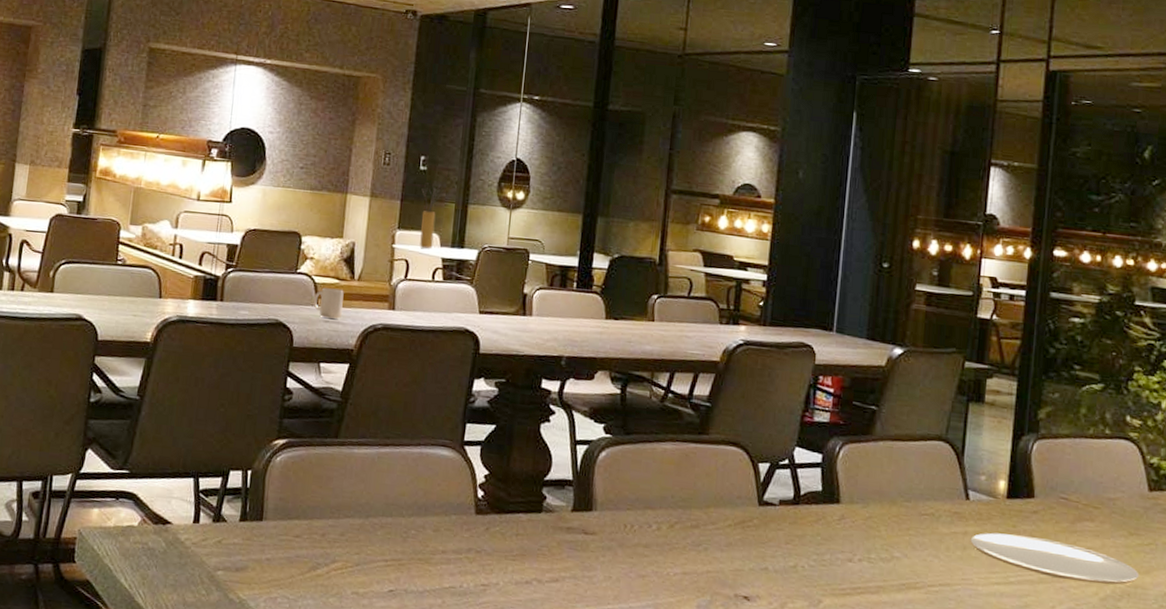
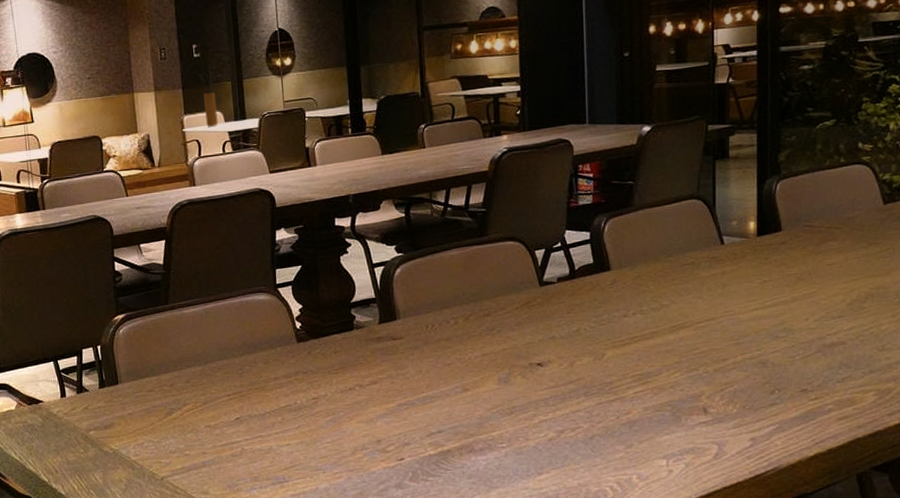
cup: present [313,287,344,319] -> none [123,178,150,205]
plate: present [970,533,1140,585] -> none [728,263,881,295]

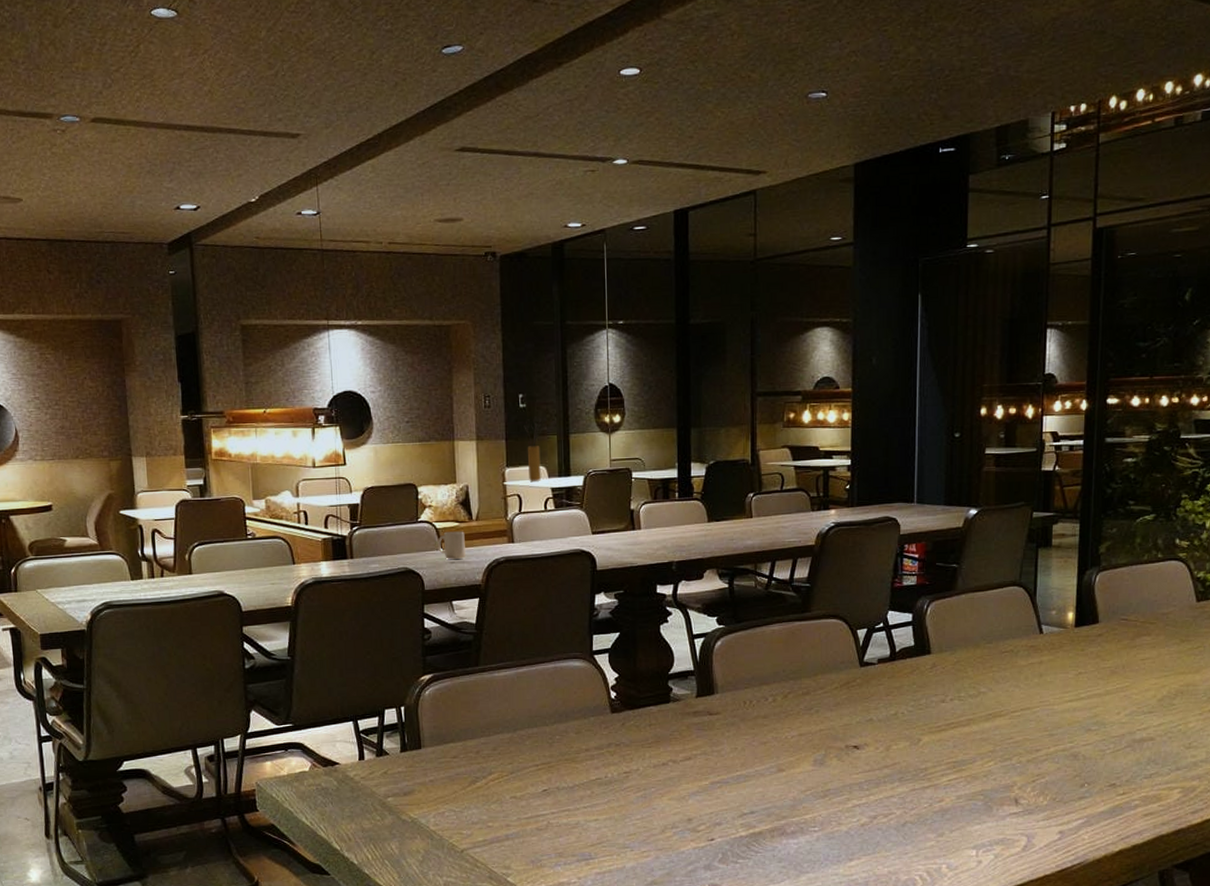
cup: none [123,178,150,205] -> present [437,531,466,559]

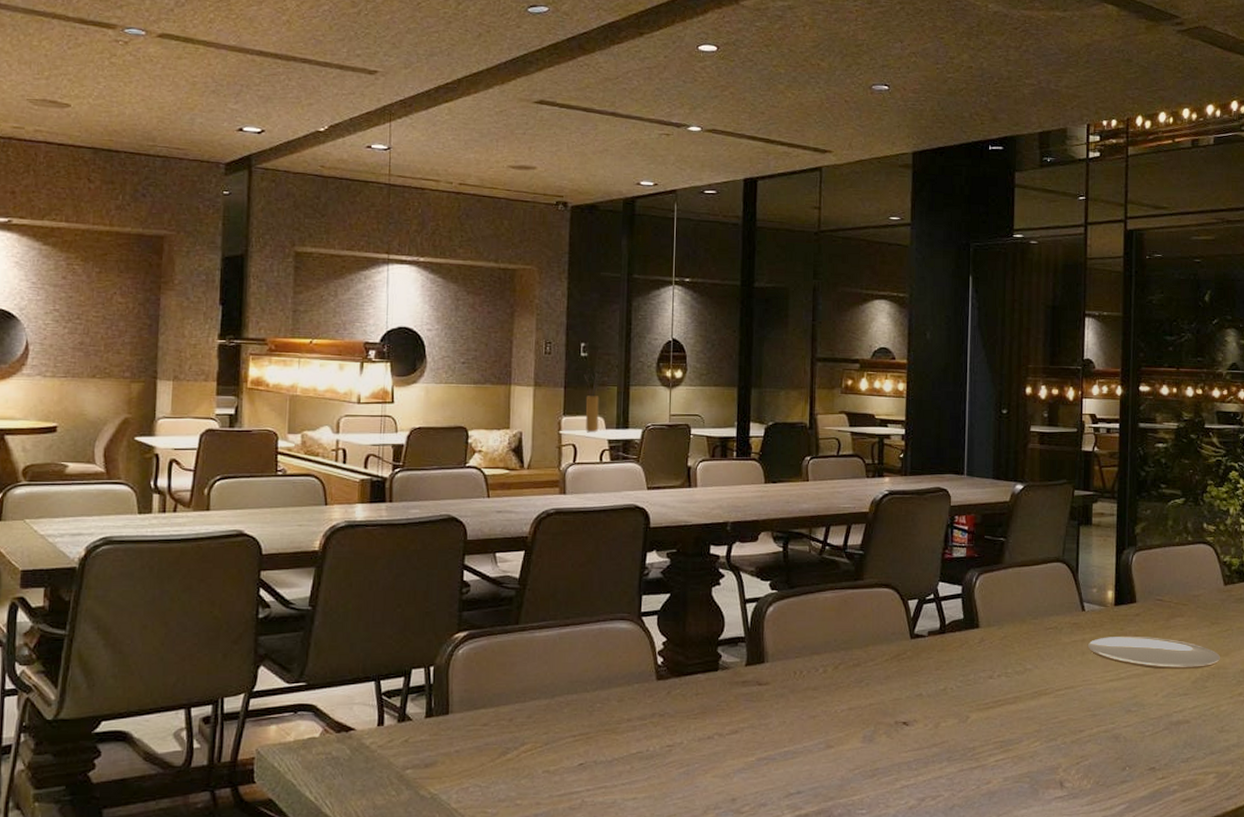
cup: present [437,531,466,559] -> none [484,479,514,508]
plate: none [1045,656,1191,689] -> present [1087,637,1221,670]

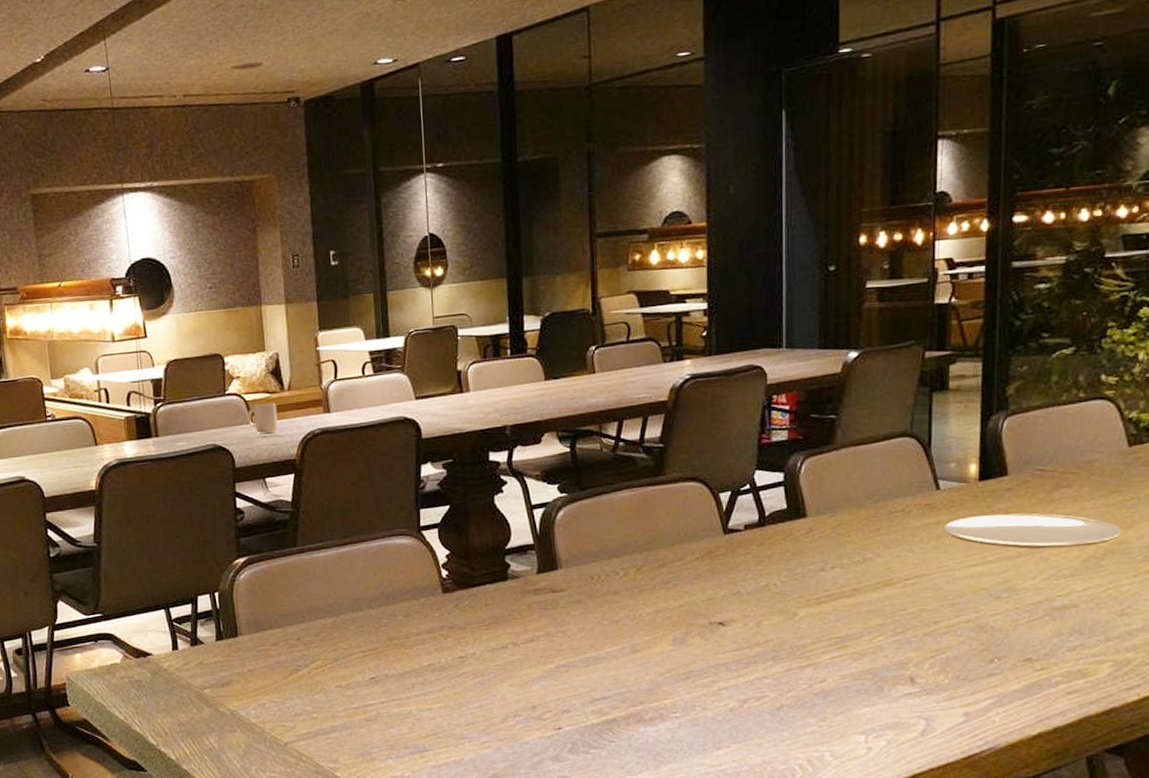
cup: none [484,479,514,508] -> present [247,402,278,433]
vase: present [584,366,606,432] -> none [336,274,360,345]

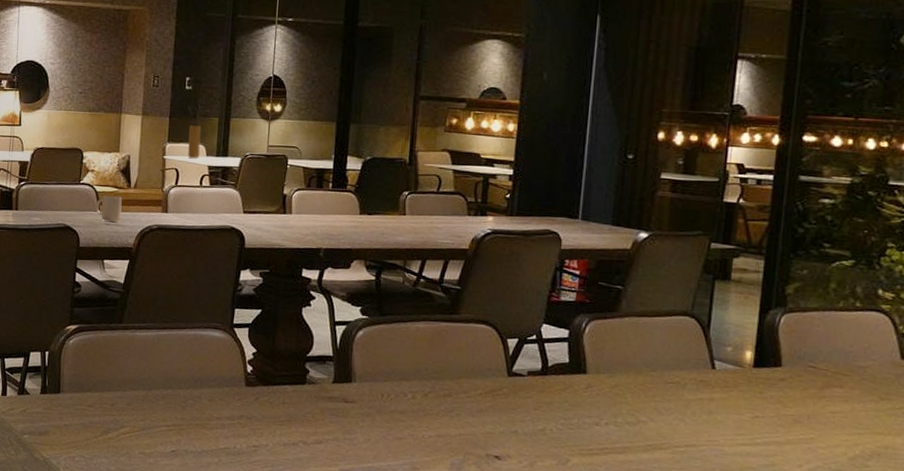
vase: none [336,274,360,345] -> present [188,99,209,158]
plate: present [943,513,1122,549] -> none [716,399,890,446]

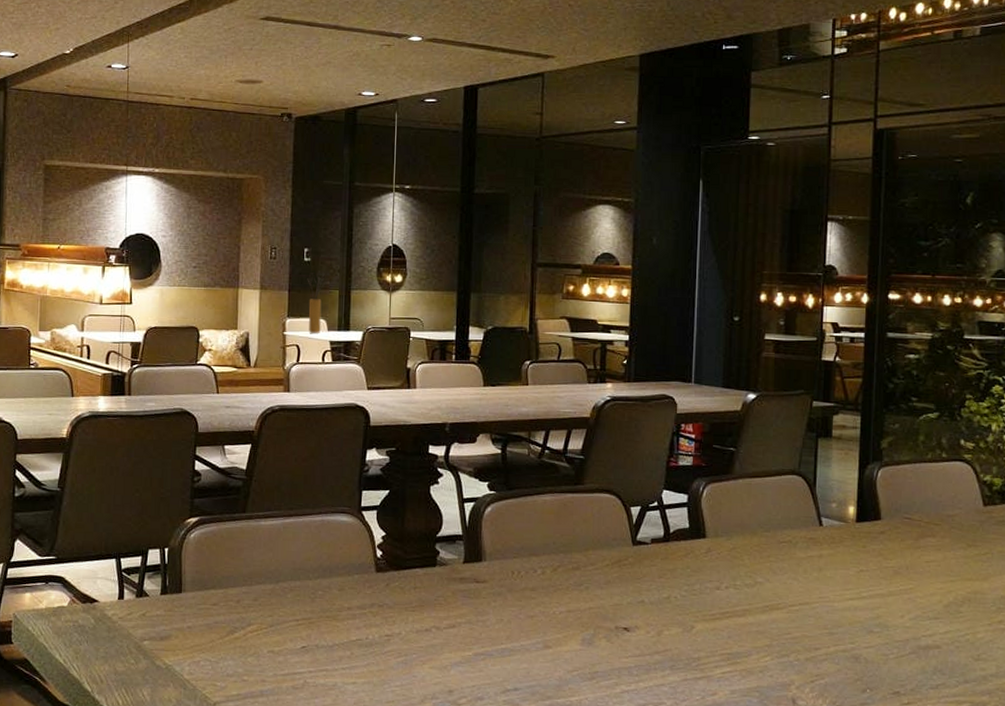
cup: present [95,195,122,222] -> none [214,376,242,404]

